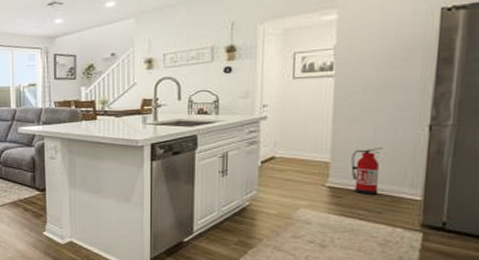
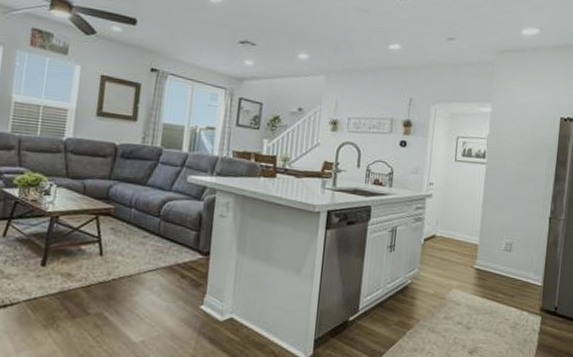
fire extinguisher: present [351,148,383,195] -> none [493,234,517,279]

